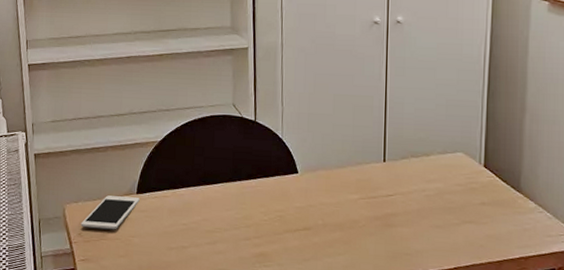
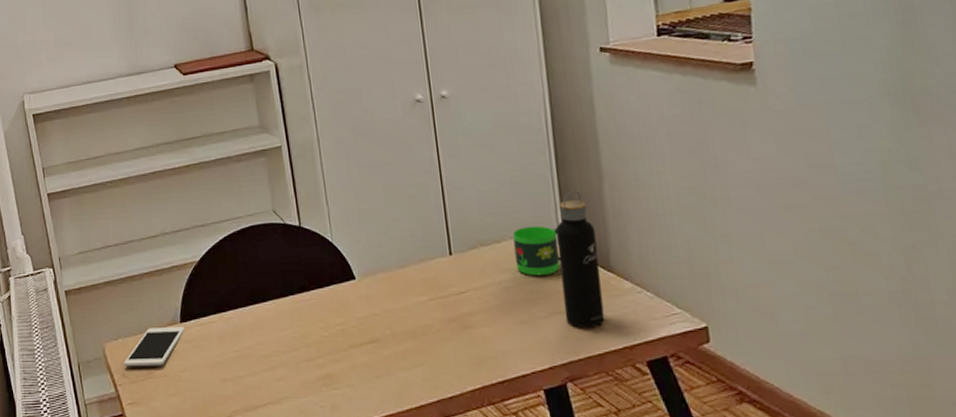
mug: none [440,144,480,189] -> present [512,225,561,276]
water bottle: none [475,118,512,238] -> present [556,190,606,328]

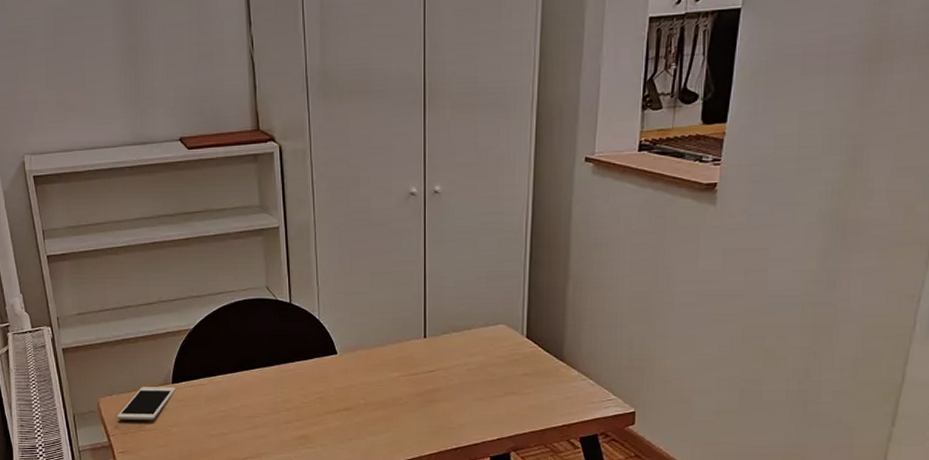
mug: present [512,225,561,276] -> none [482,317,523,361]
water bottle: present [556,190,606,328] -> none [517,288,555,407]

